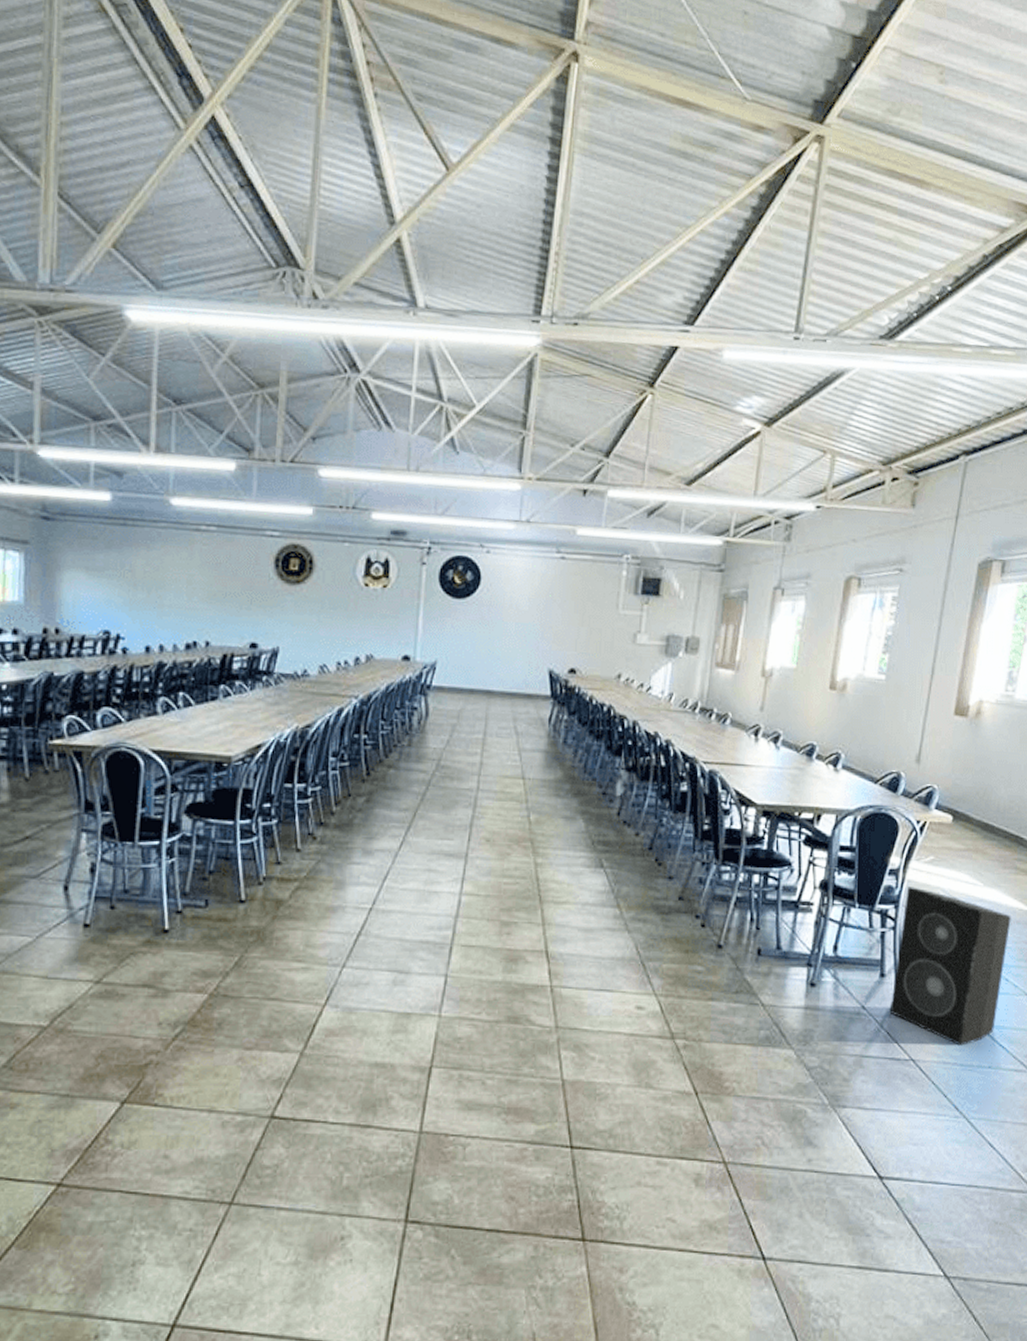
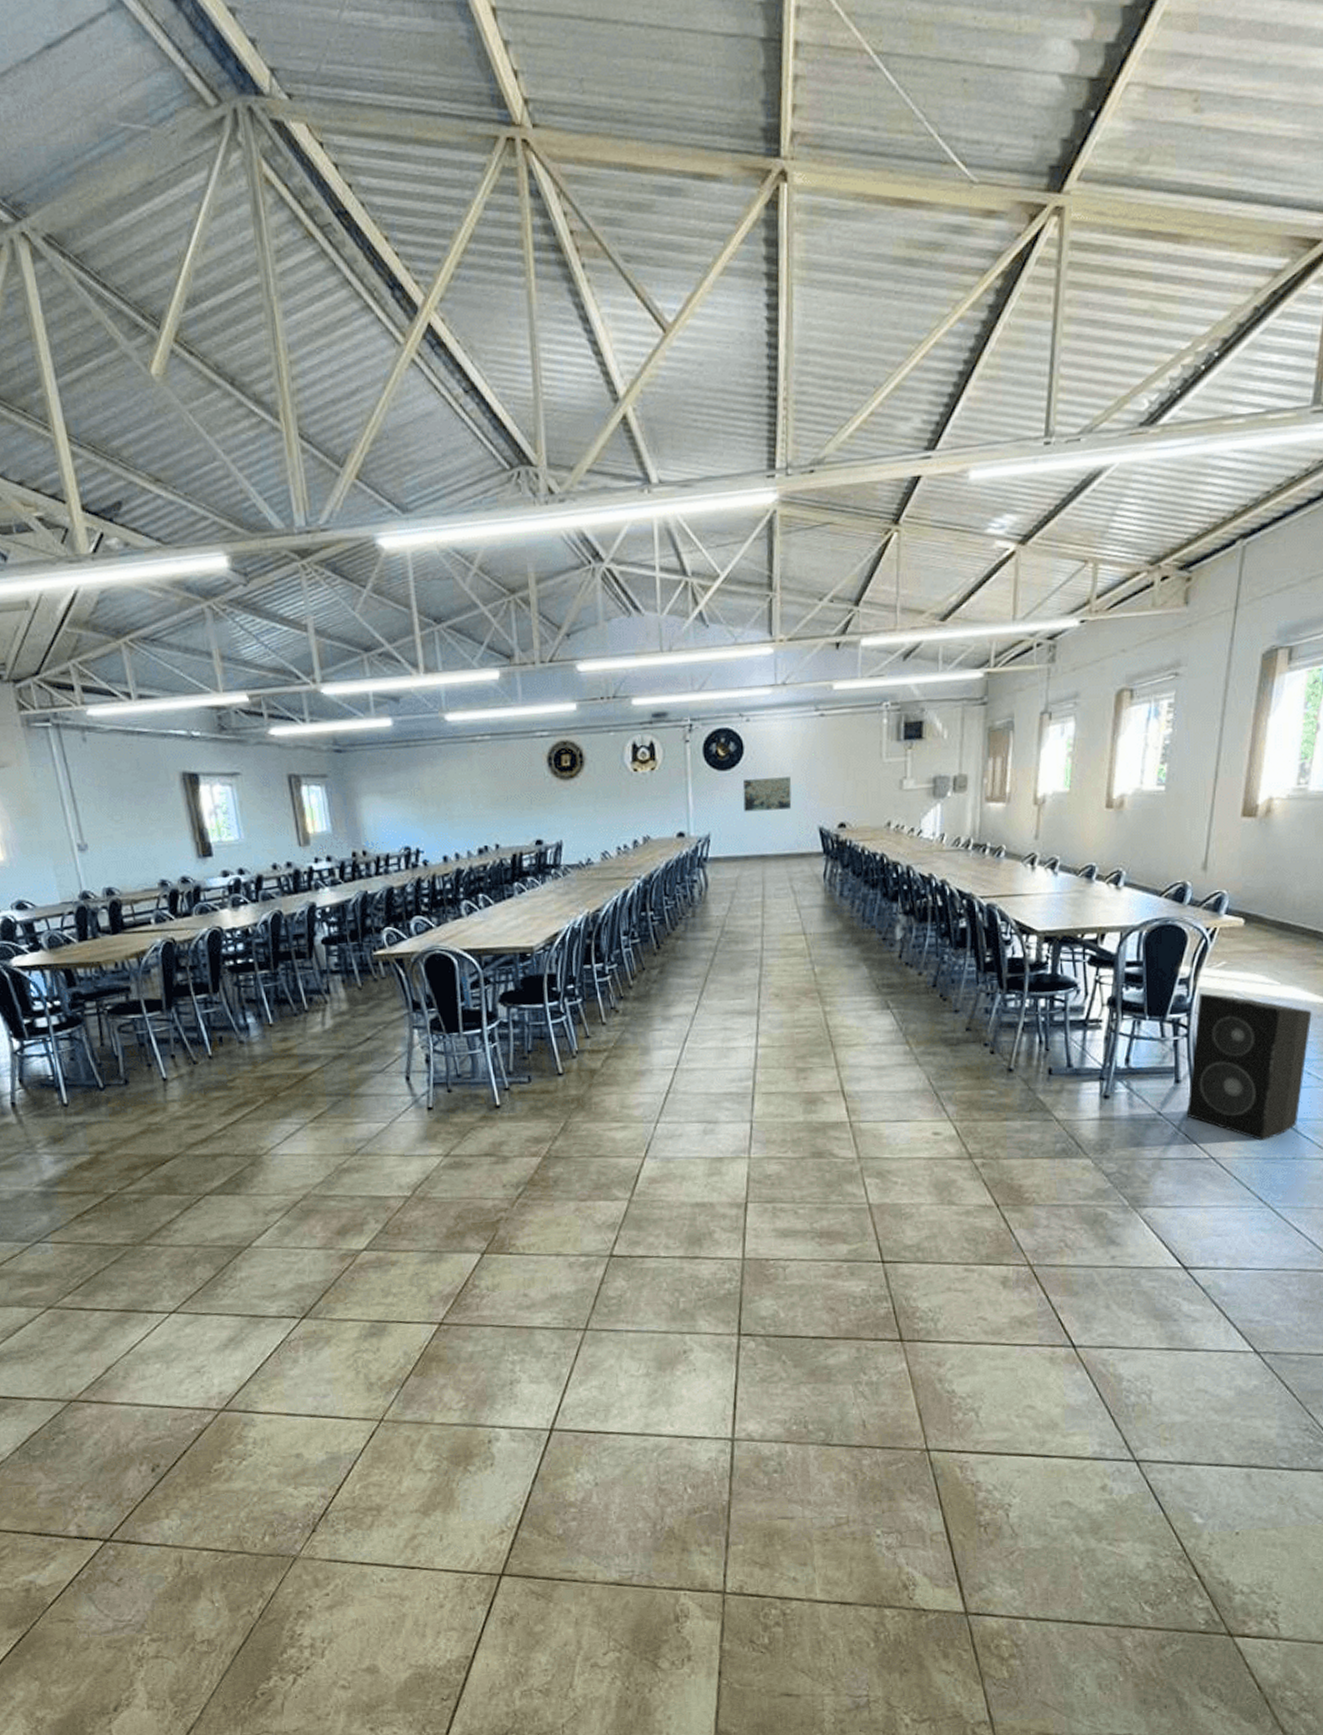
wall art: none [474,611,525,647] -> present [742,777,792,812]

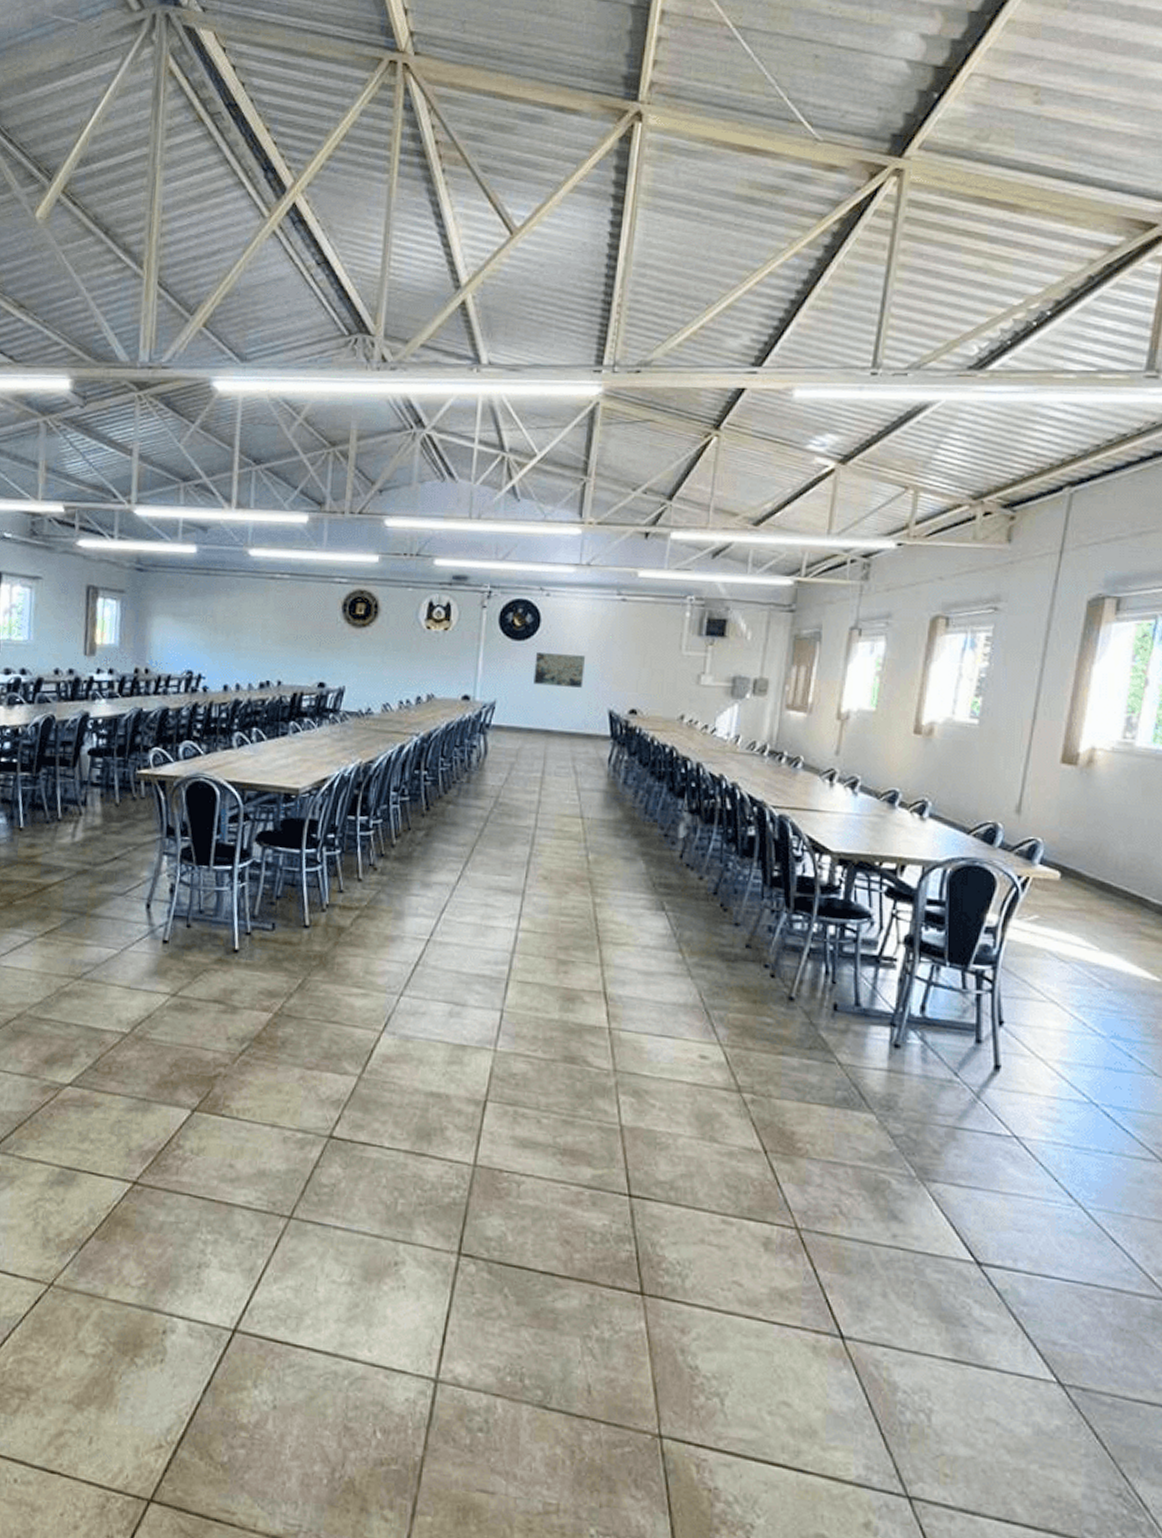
speaker: present [1186,993,1312,1141] -> none [987,947,1135,1126]

